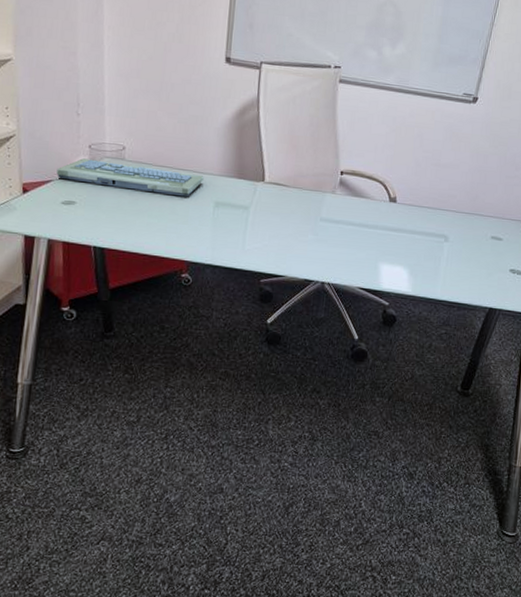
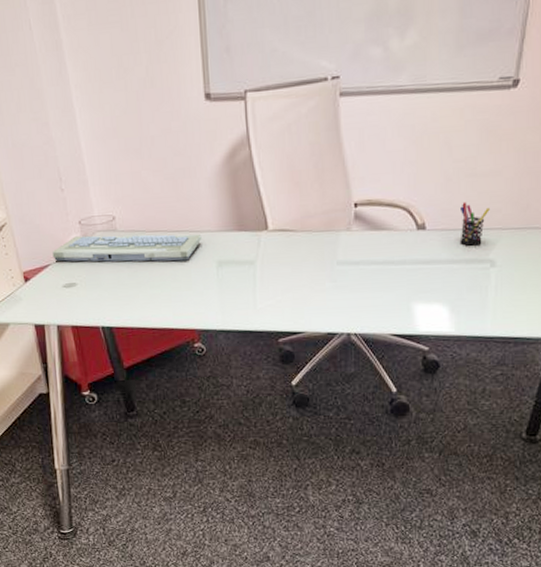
pen holder: none [422,185,448,222] -> present [459,201,490,246]

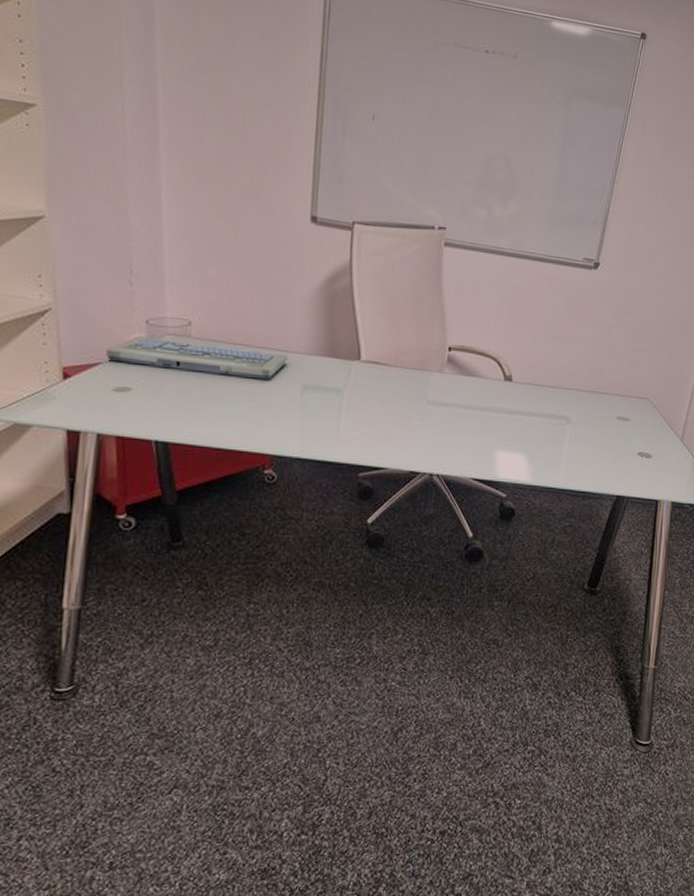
pen holder: present [459,201,490,246] -> none [541,361,569,402]

